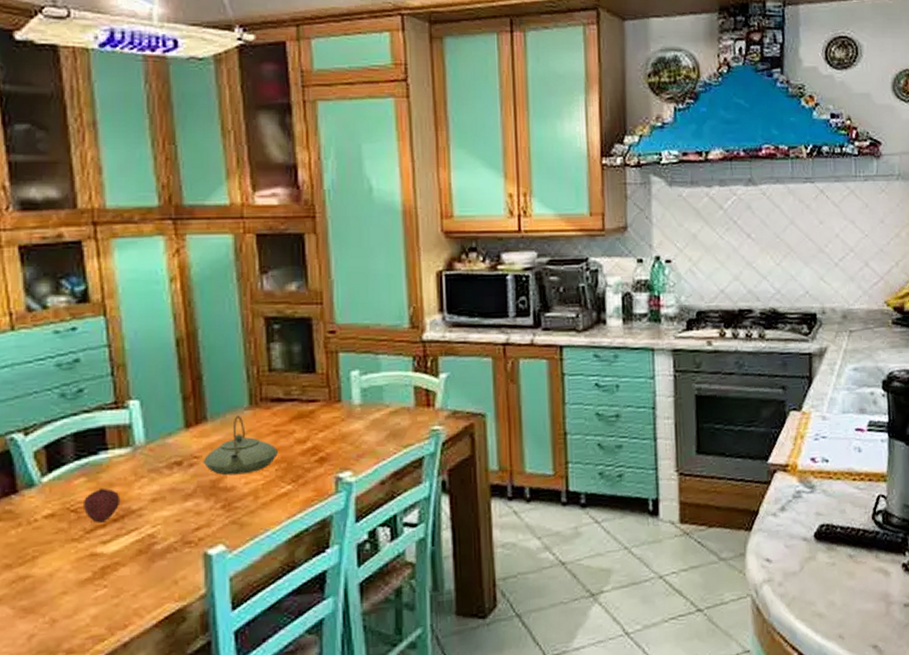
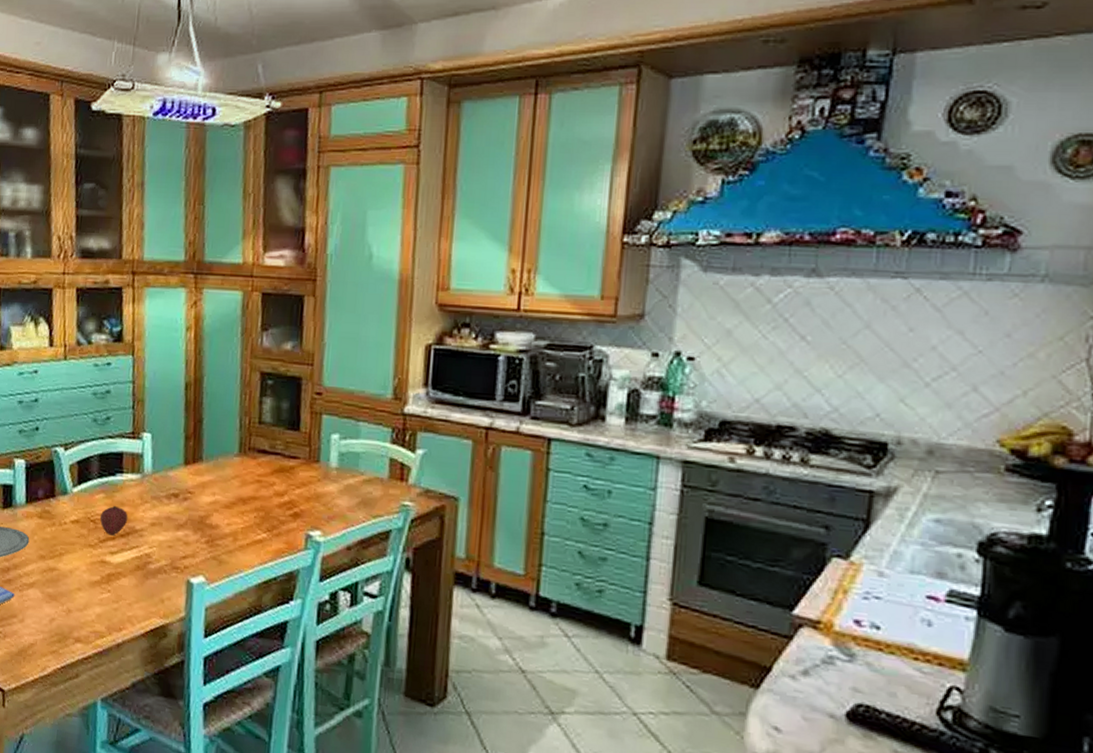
teapot: present [203,415,278,476] -> none [195,460,258,516]

